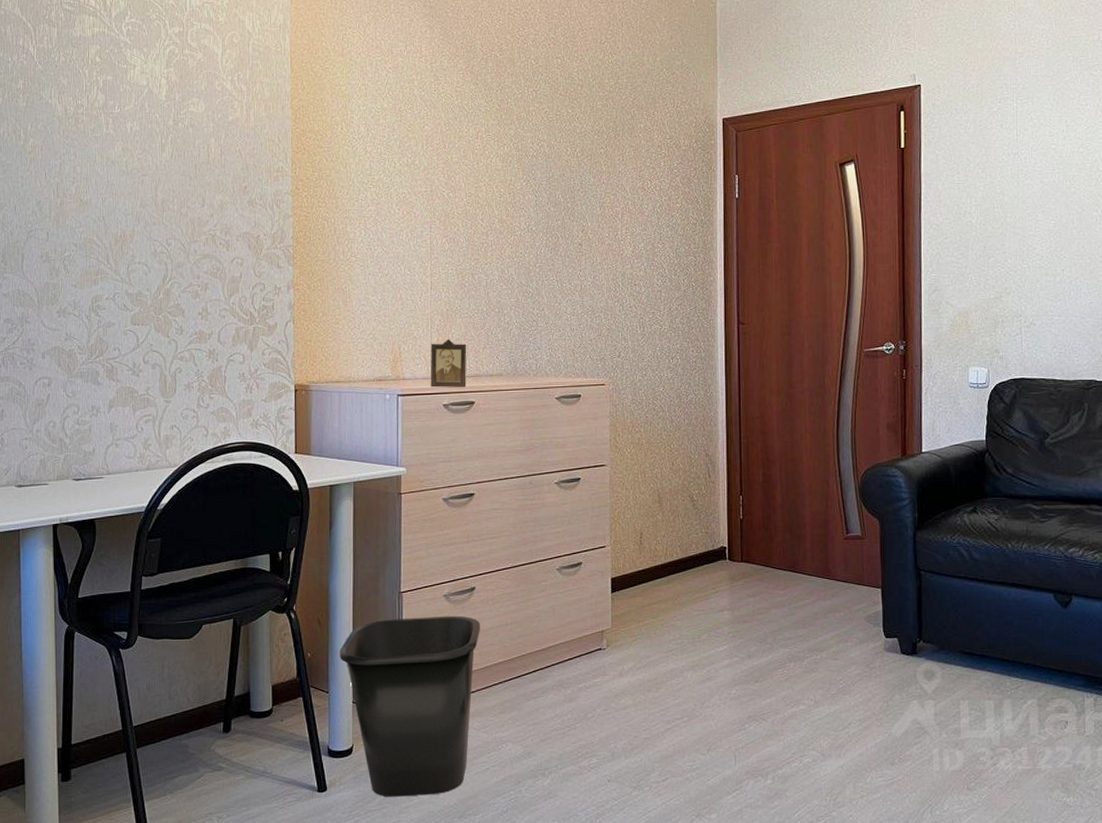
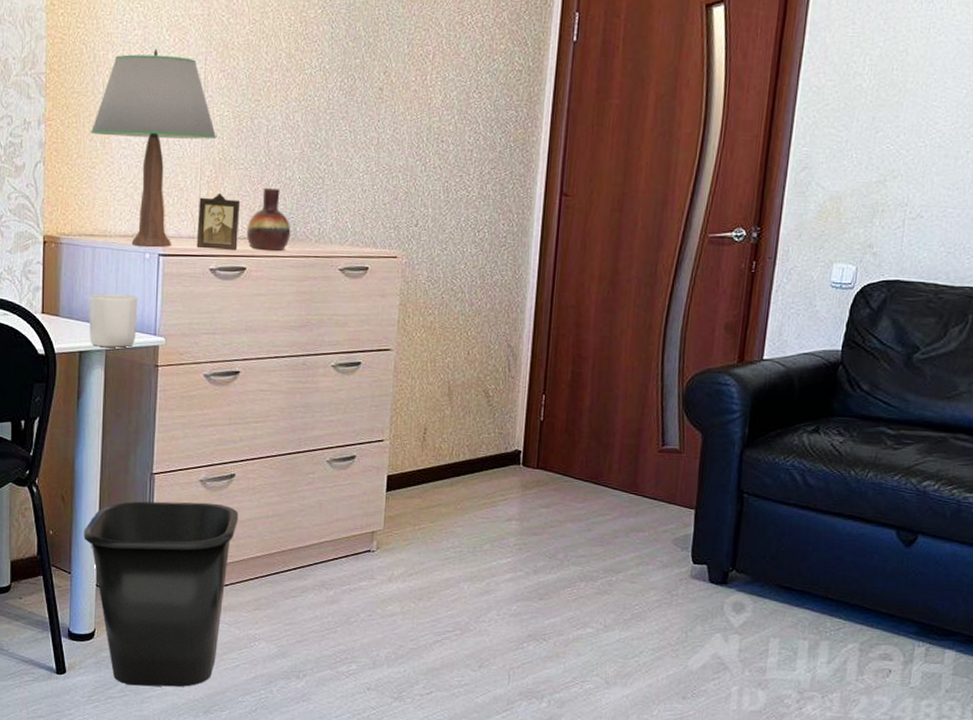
table lamp: none [333,220,444,390] -> present [90,48,217,248]
mug: none [337,432,381,480] -> present [89,294,138,348]
vase: none [473,331,512,386] -> present [246,187,291,252]

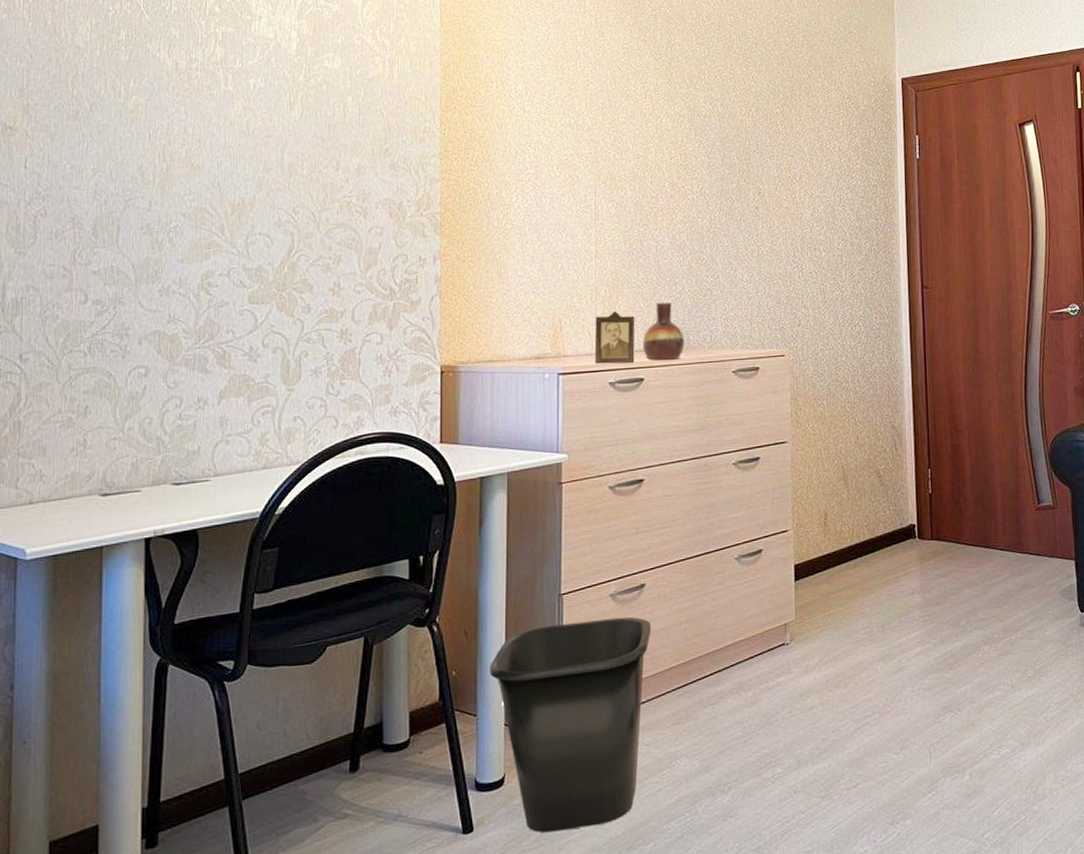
mug: present [89,294,138,348] -> none [489,415,539,470]
table lamp: present [90,48,217,248] -> none [486,184,610,369]

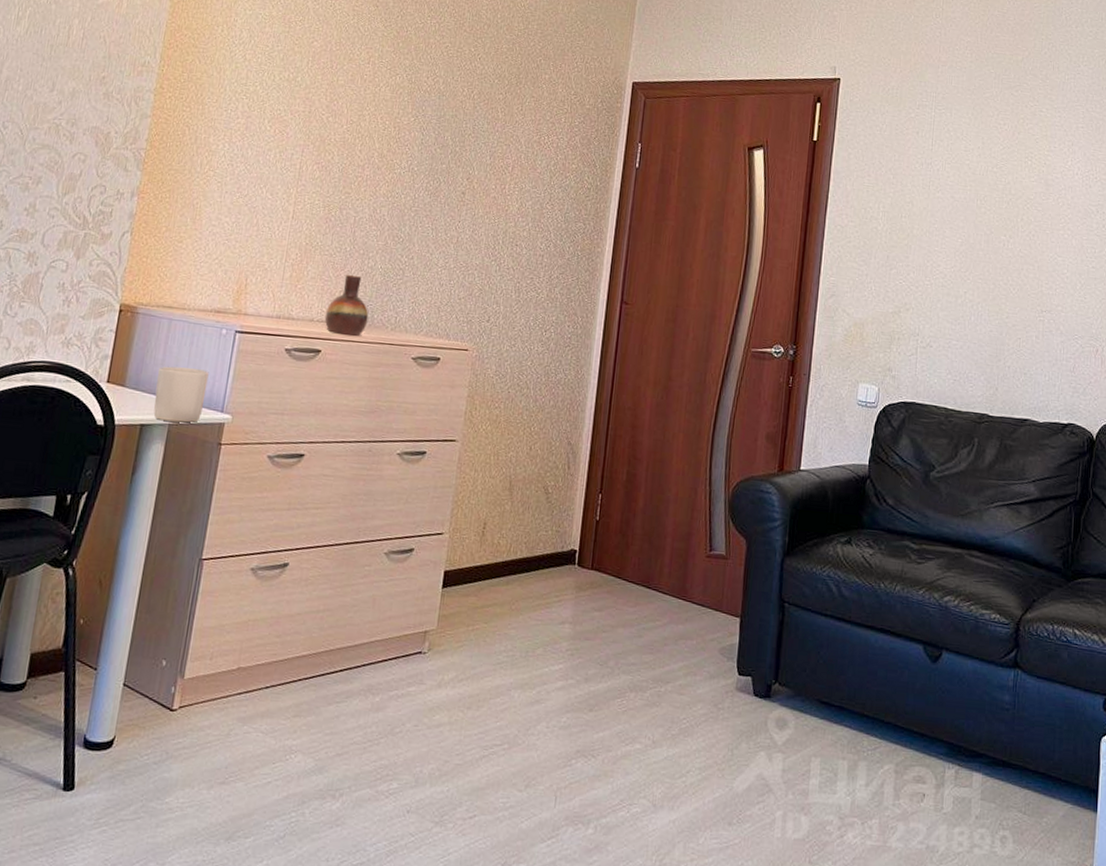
mug: none [489,415,539,470] -> present [153,366,209,423]
waste bin: present [489,616,652,833] -> none [117,589,288,808]
photo frame: present [594,311,635,364] -> none [274,276,322,334]

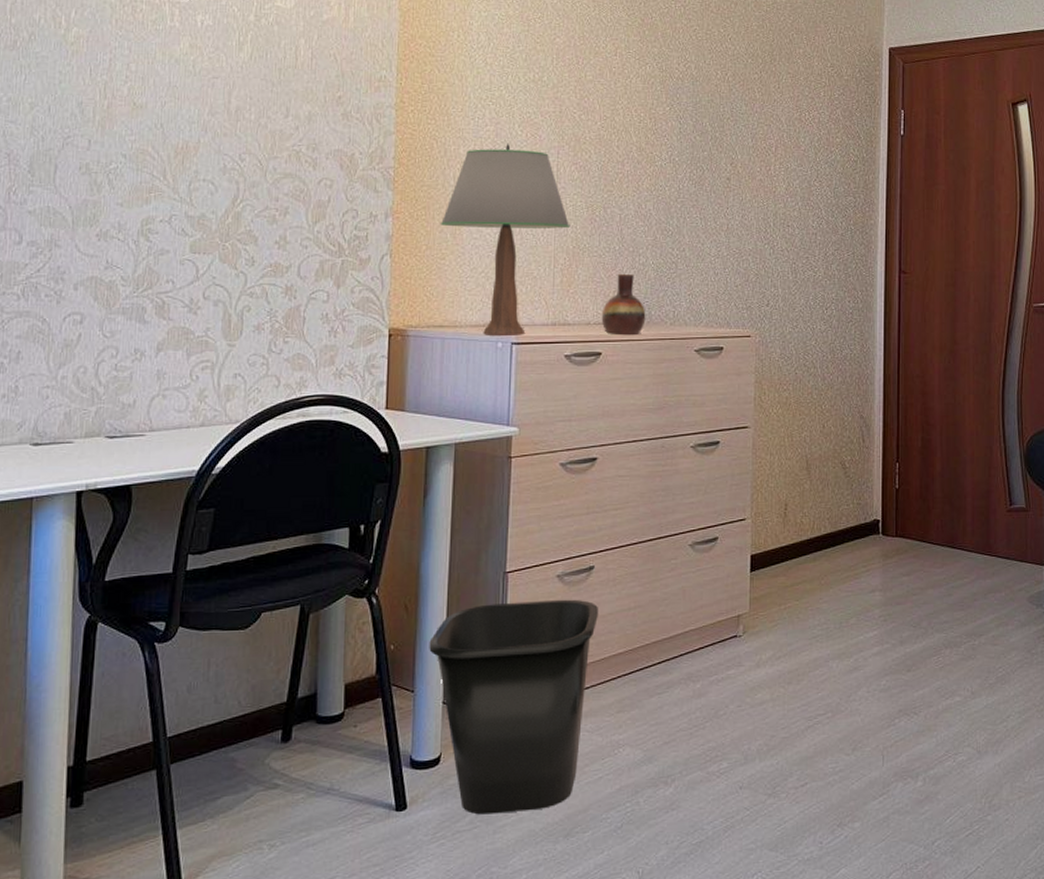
waste bin: none [117,589,288,808] -> present [429,599,599,815]
mug: present [153,366,209,423] -> none [437,385,490,440]
table lamp: none [182,136,306,325] -> present [440,143,571,337]

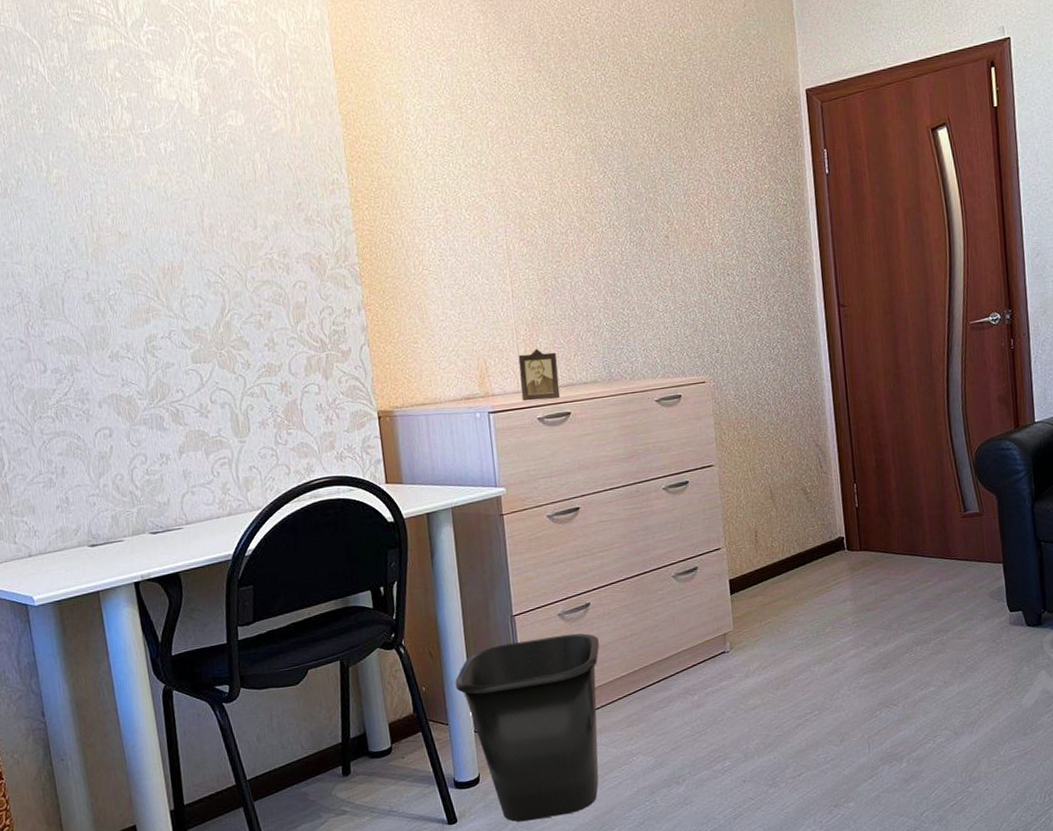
table lamp: present [440,143,571,337] -> none [408,227,527,409]
photo frame: none [550,281,595,337] -> present [518,349,561,401]
vase: present [601,273,646,336] -> none [565,337,607,395]

